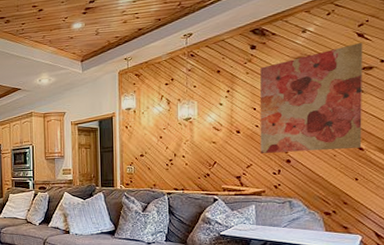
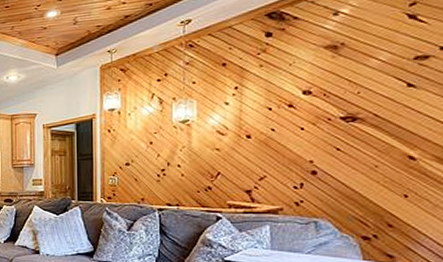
wall art: present [260,42,363,153] -> none [276,25,416,163]

